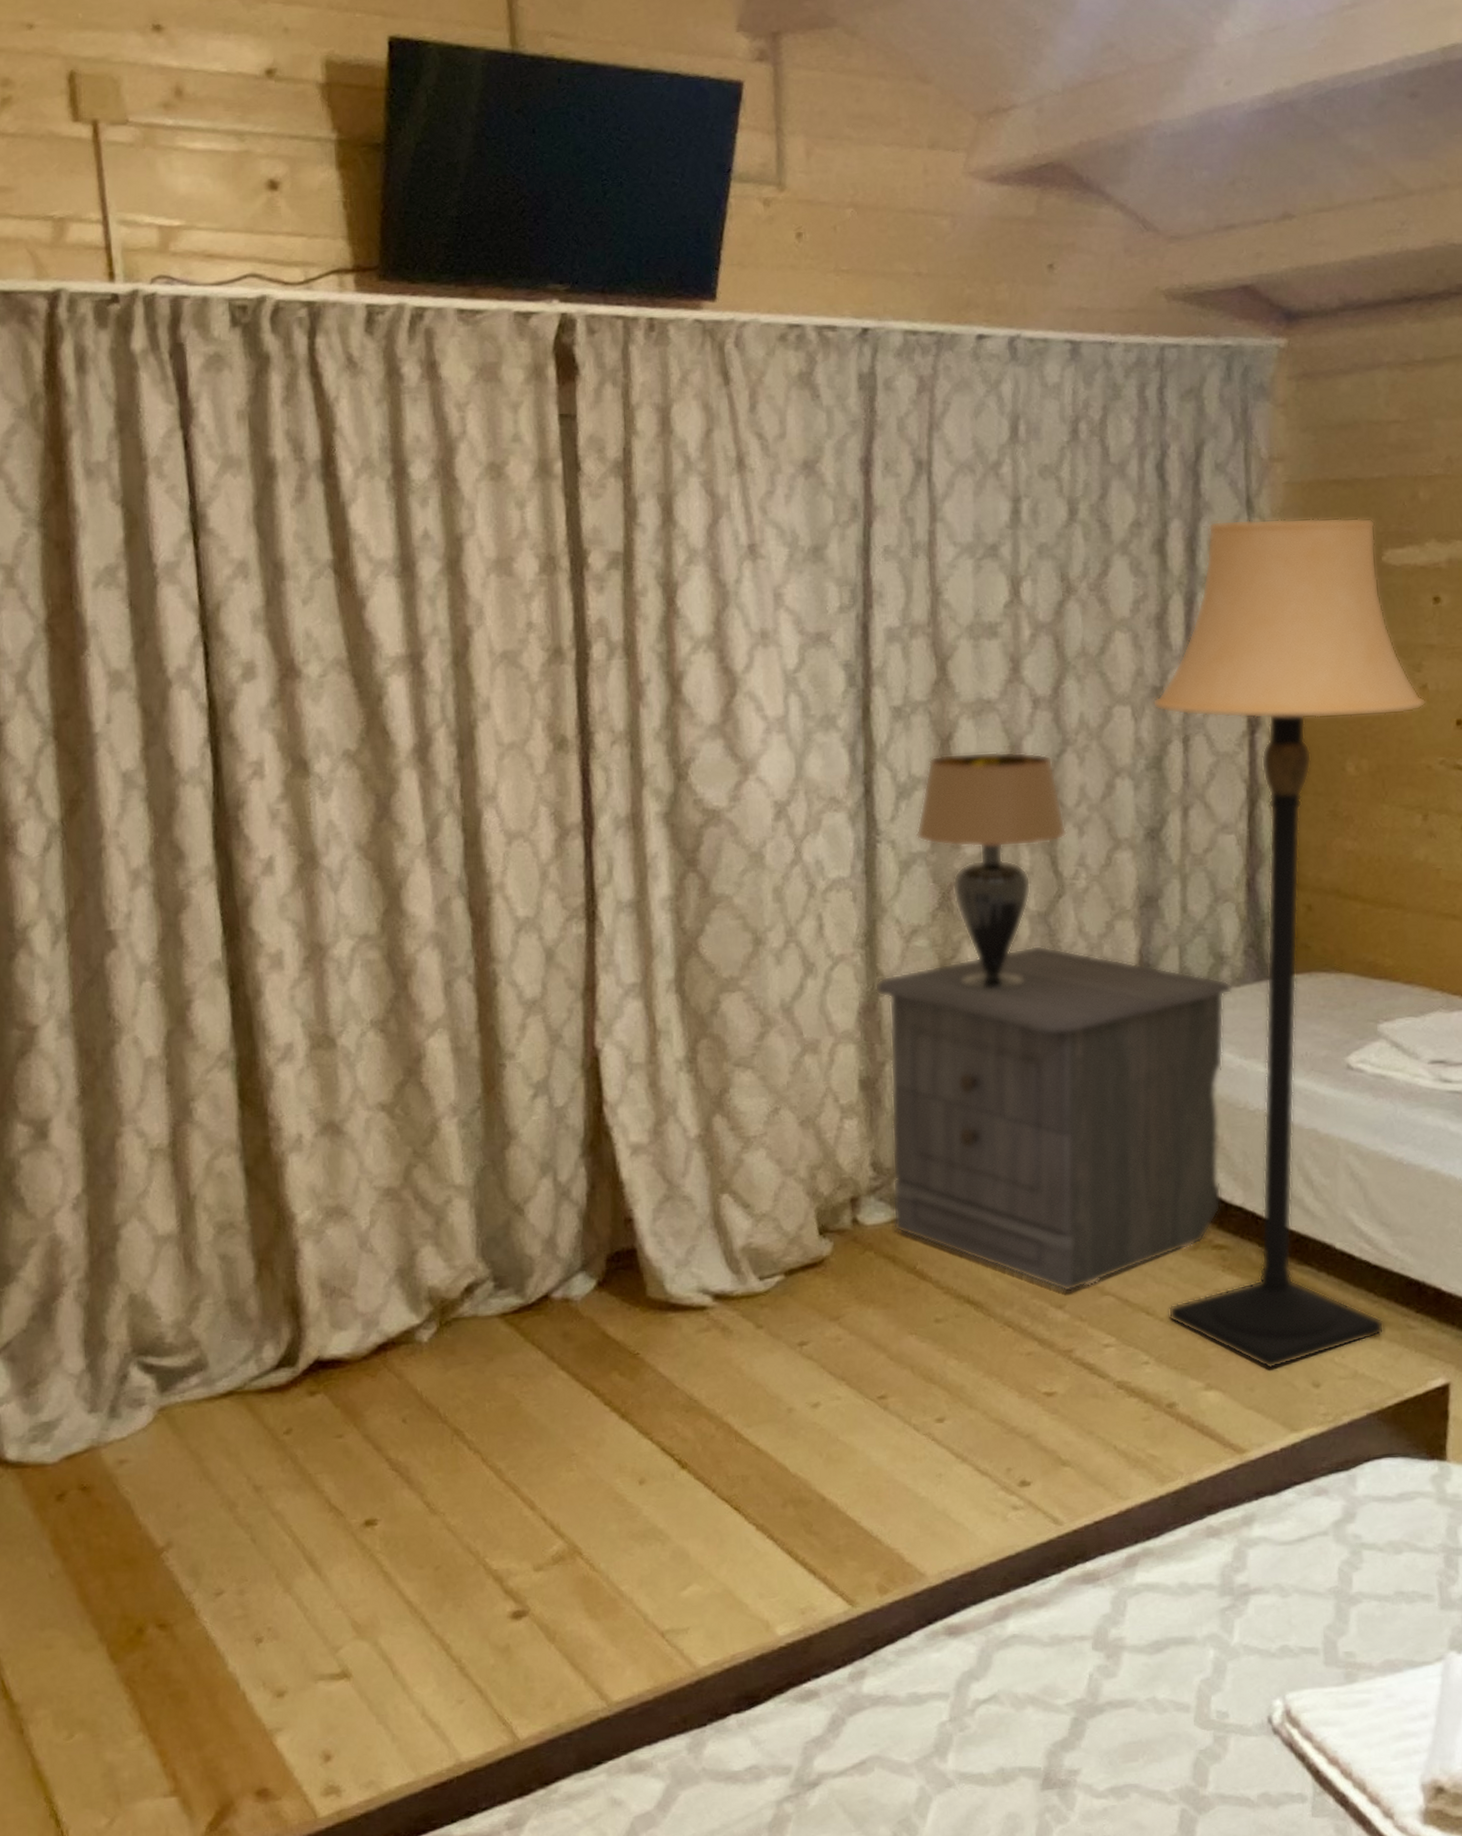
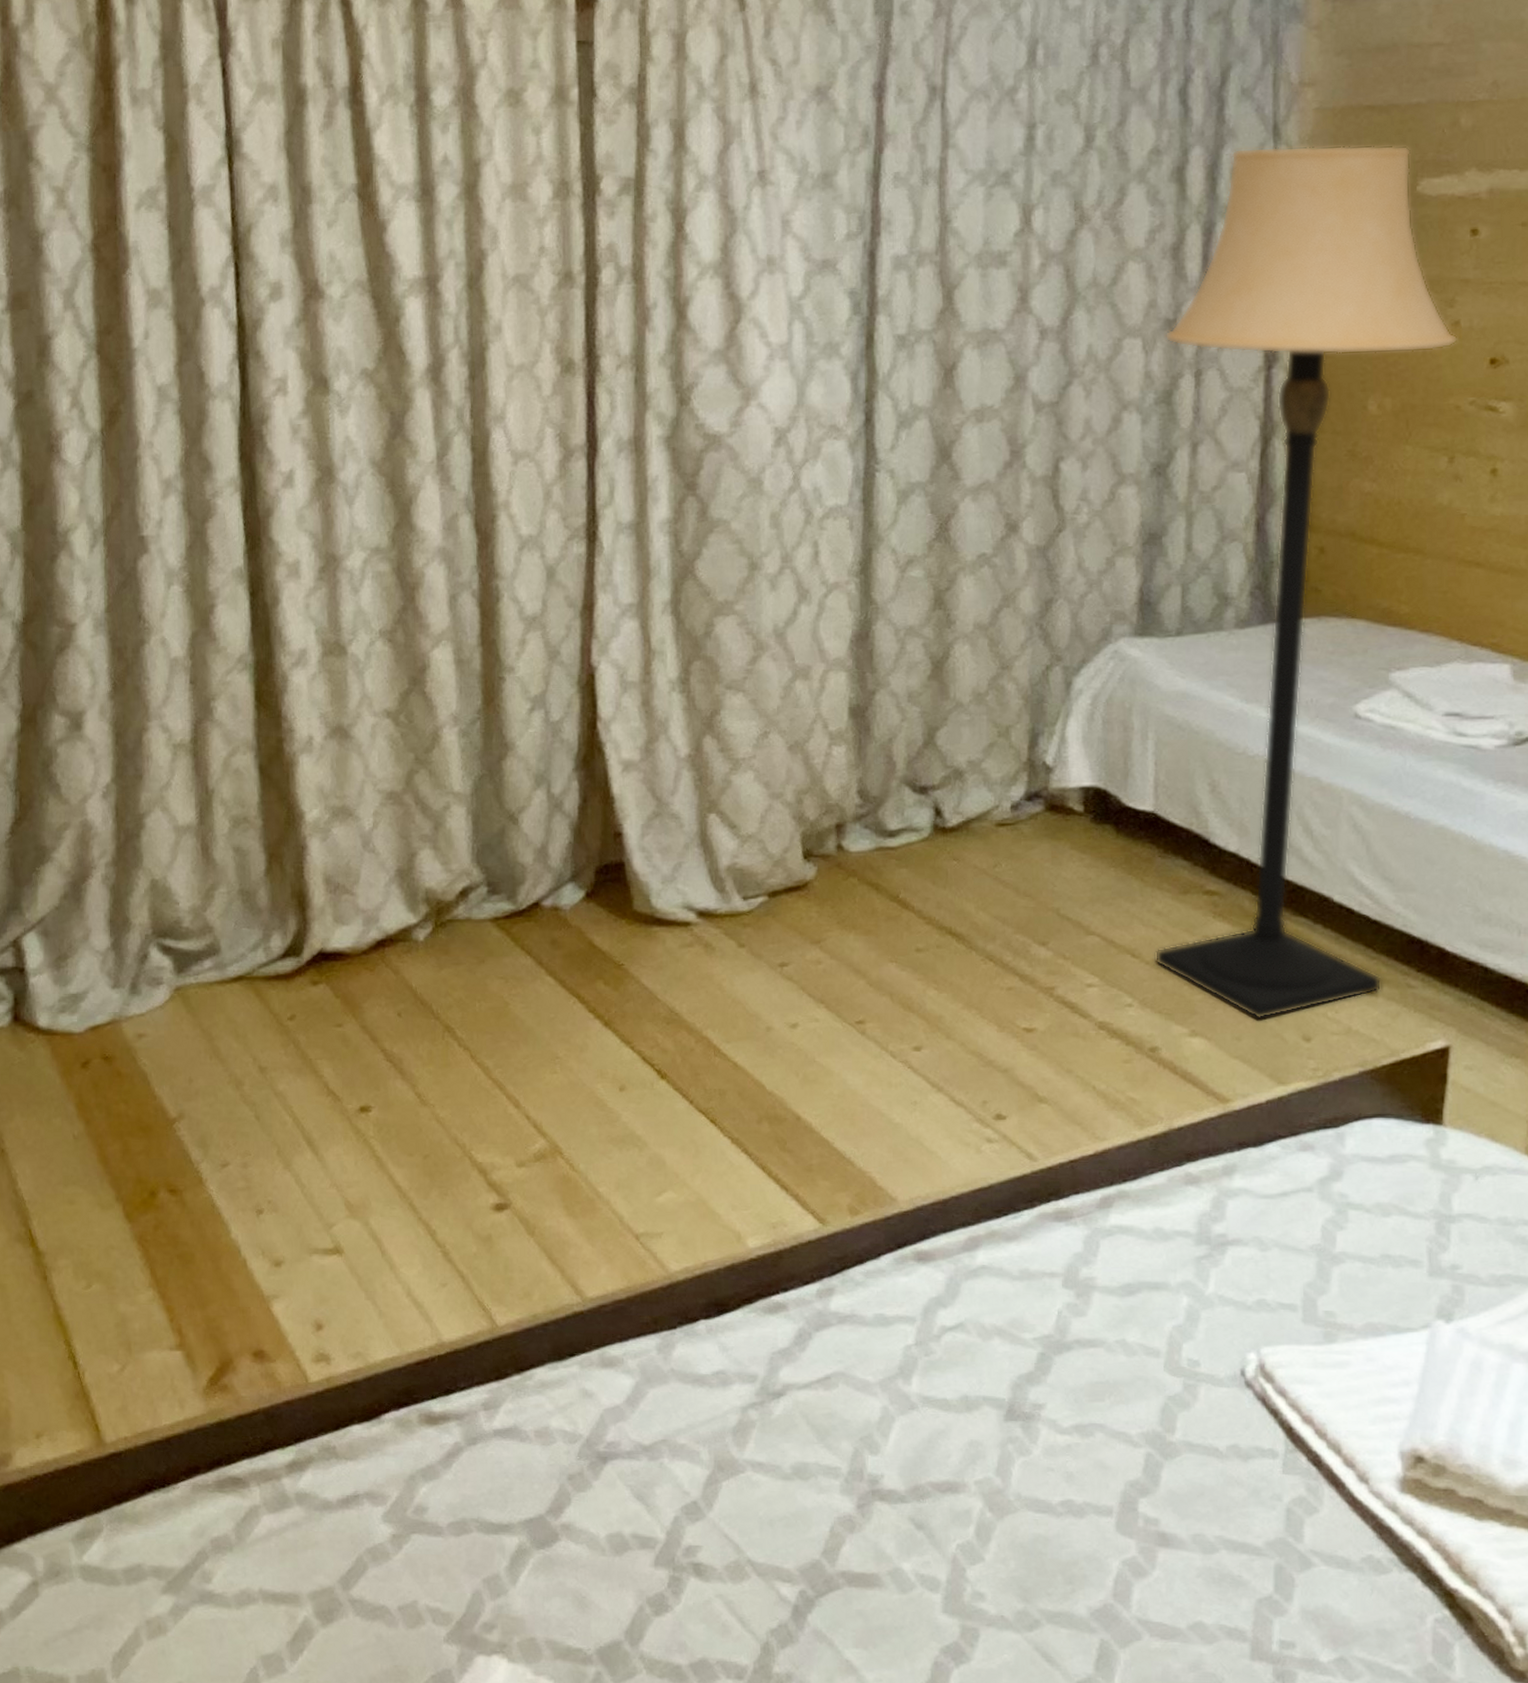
nightstand: present [874,945,1233,1292] -> none [868,579,1236,930]
table lamp: present [915,751,1067,990] -> none [915,382,1070,623]

